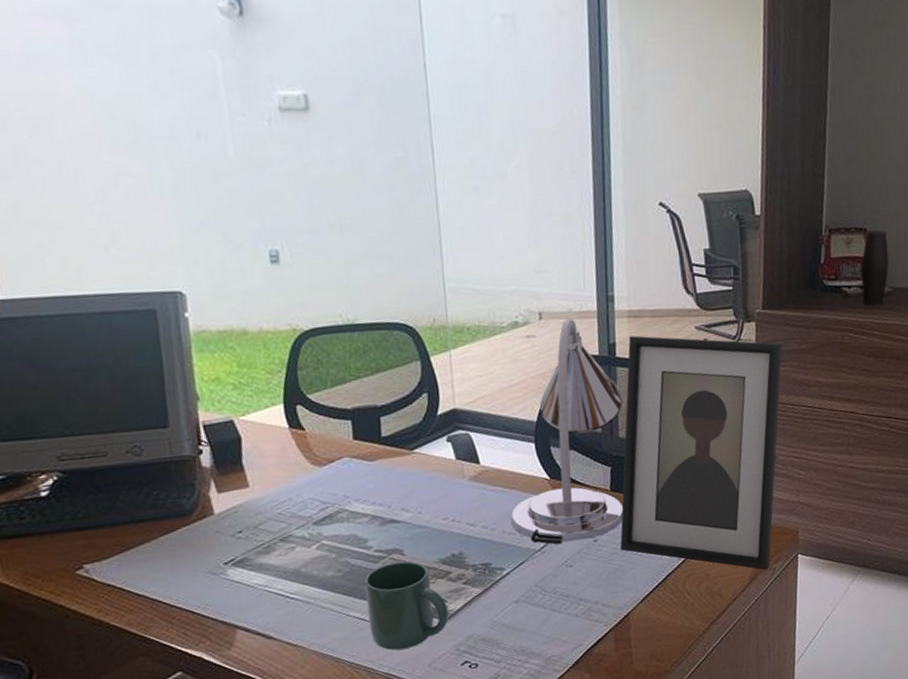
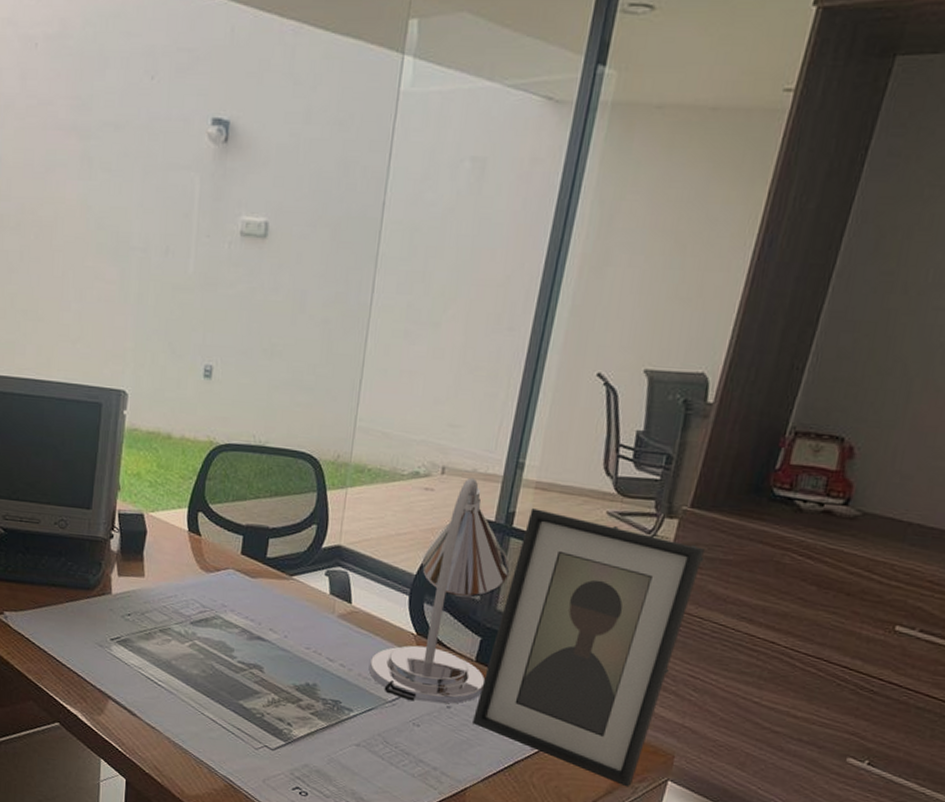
mug: present [364,561,449,650] -> none [219,676,292,760]
vase: present [861,230,890,306] -> none [818,441,870,528]

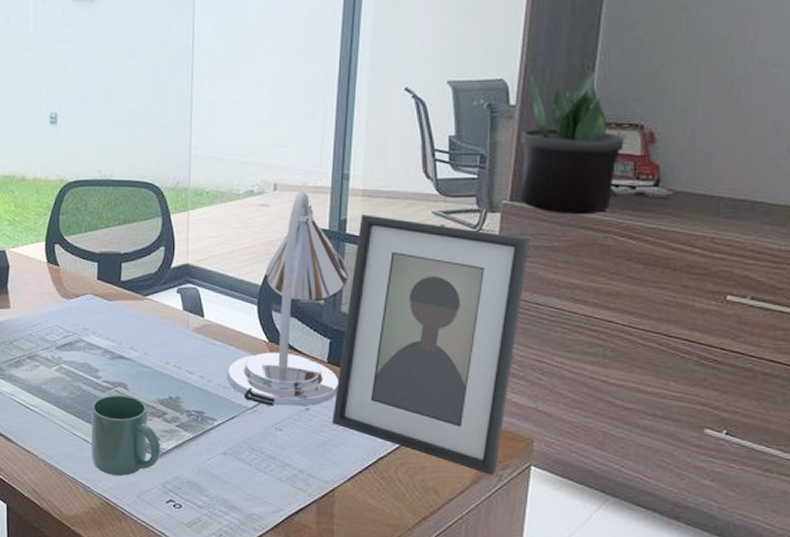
mug: none [219,676,292,760] -> present [91,395,161,476]
planter: none [701,363,822,530] -> present [520,67,624,215]

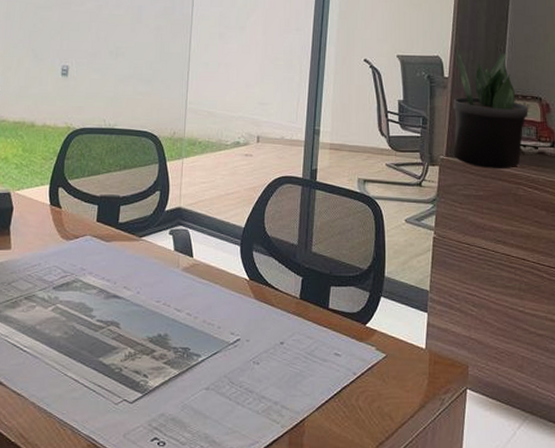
mug: present [91,395,161,476] -> none [81,334,148,415]
table lamp: present [227,191,349,407] -> none [211,143,319,341]
picture frame: present [332,215,531,476] -> none [303,165,463,400]

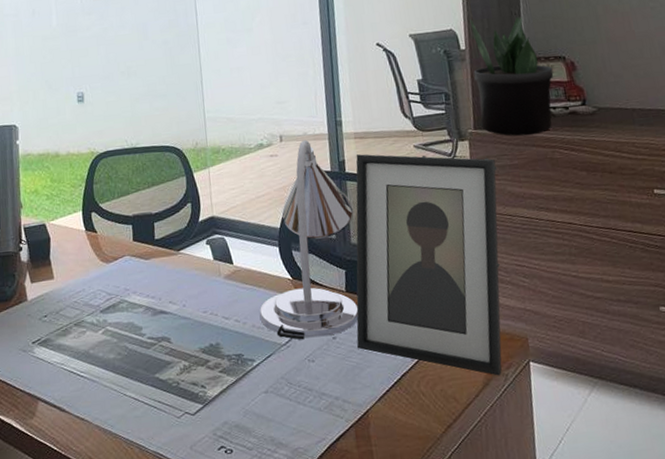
table lamp: none [211,143,319,341] -> present [259,139,359,340]
picture frame: none [303,165,463,400] -> present [356,154,502,376]

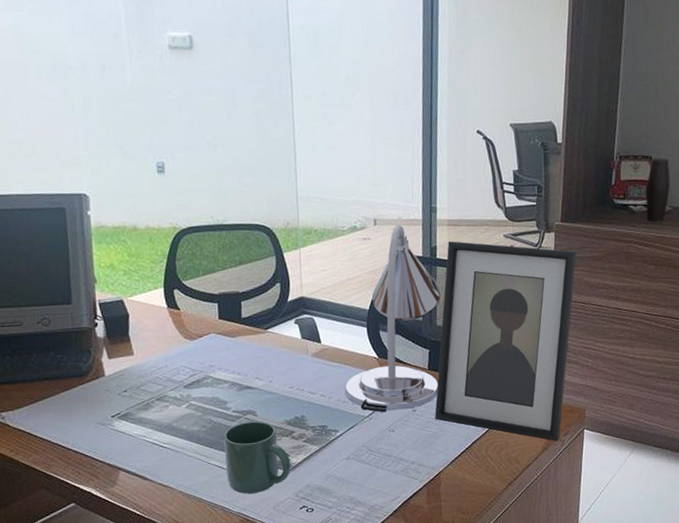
mug: none [138,348,208,430] -> present [223,421,292,494]
planter: present [469,17,554,137] -> none [567,111,639,231]
vase: none [563,57,591,124] -> present [646,158,671,222]

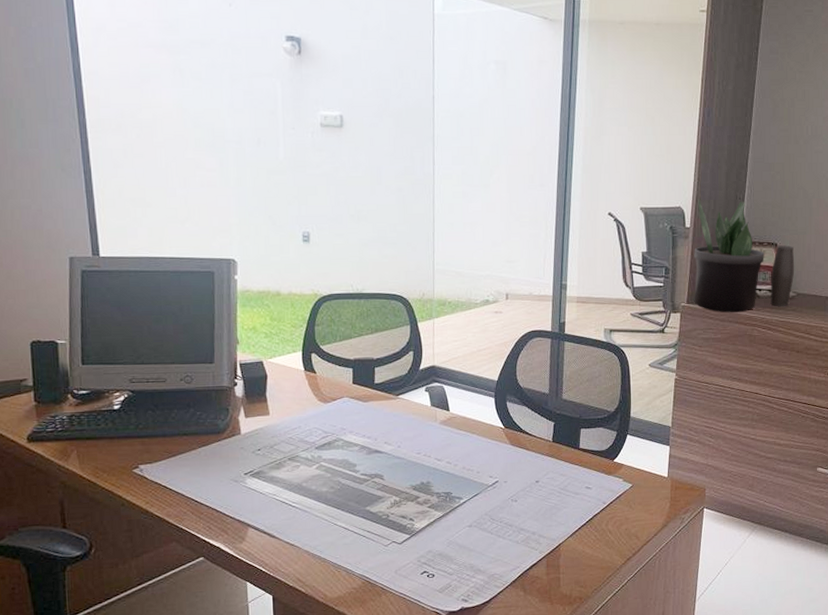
mug: present [223,421,292,494] -> none [351,485,415,557]
table lamp: present [344,224,442,413] -> none [470,299,568,482]
picture frame: present [435,241,578,442] -> none [557,317,702,519]
planter: none [567,111,639,231] -> present [694,198,764,313]

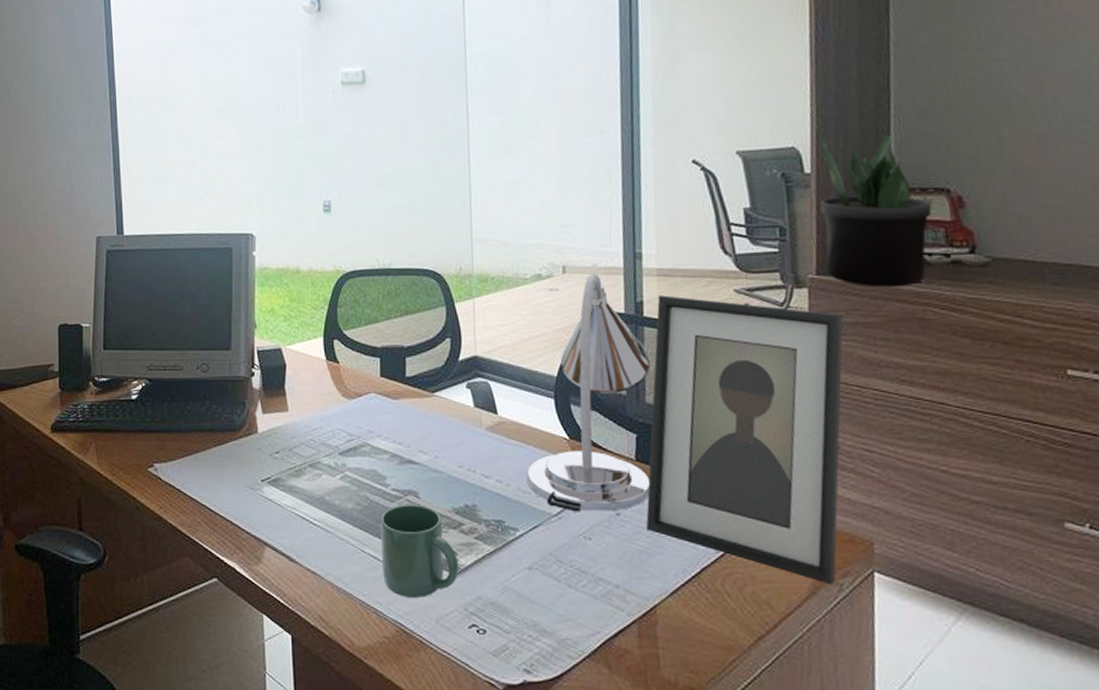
mug: none [351,485,415,557] -> present [380,505,460,598]
table lamp: none [470,299,568,482] -> present [526,273,651,512]
picture frame: none [557,317,702,519] -> present [646,295,846,585]
vase: present [770,245,795,306] -> none [945,190,985,277]

